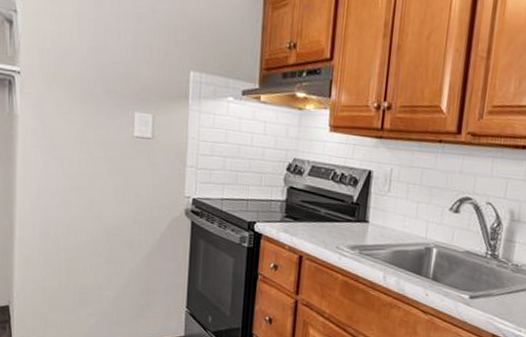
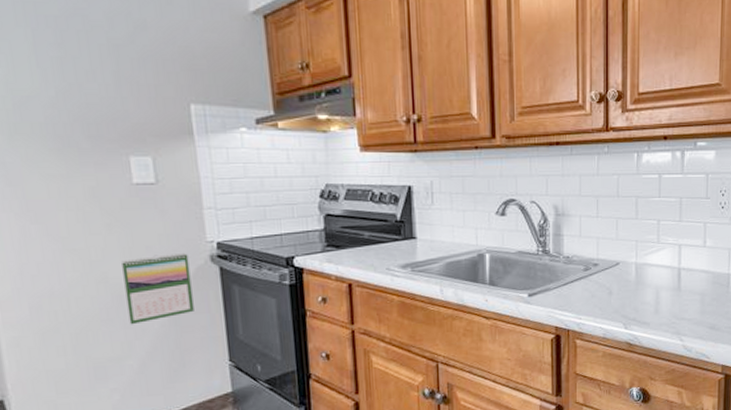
calendar: none [112,202,168,261] -> present [122,252,194,325]

